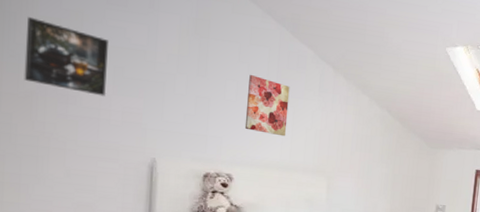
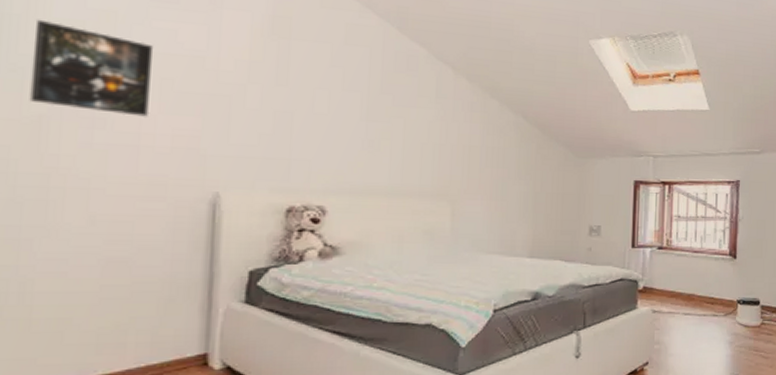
wall art: present [244,74,290,137] -> none [340,80,399,155]

